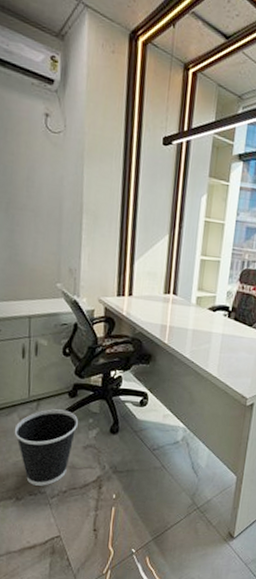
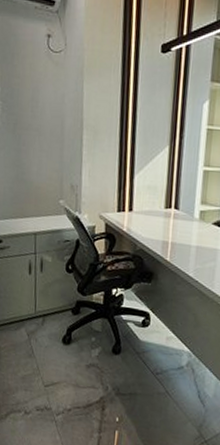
wastebasket: present [14,409,78,486] -> none [22,325,81,403]

